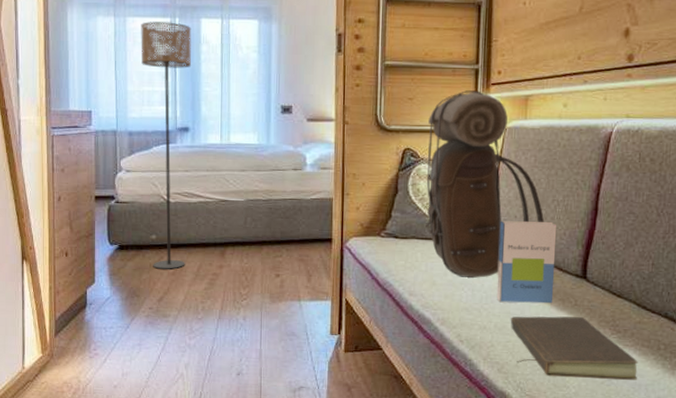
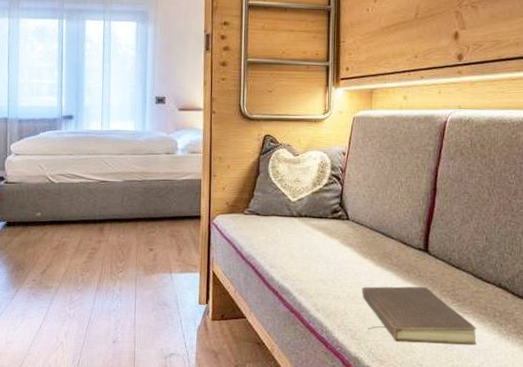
floor lamp: present [141,22,192,269] -> none [31,22,77,244]
backpack: present [425,90,544,278] -> none [284,84,389,252]
book: present [496,221,557,304] -> none [348,200,401,275]

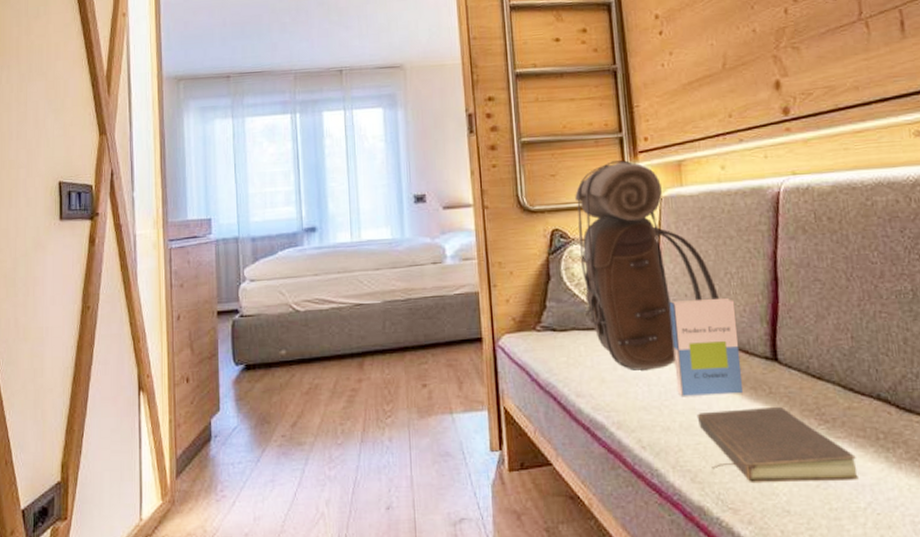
backpack: none [284,84,389,252] -> present [575,160,719,371]
book: none [348,200,401,275] -> present [669,297,744,396]

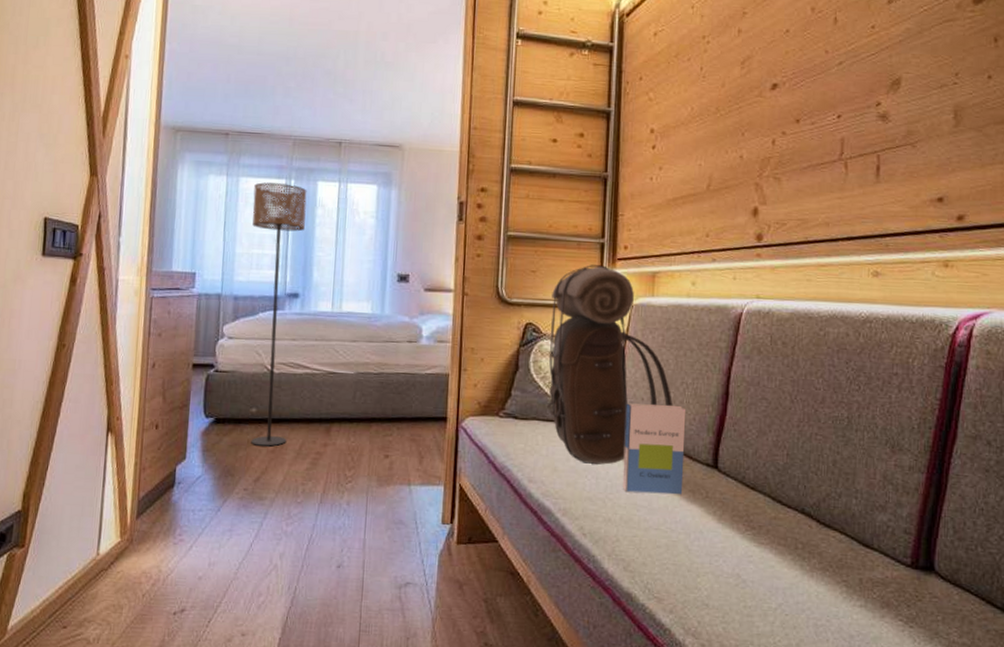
floor lamp: none [260,118,320,389] -> present [251,182,307,447]
book: present [696,406,858,484] -> none [637,508,774,584]

